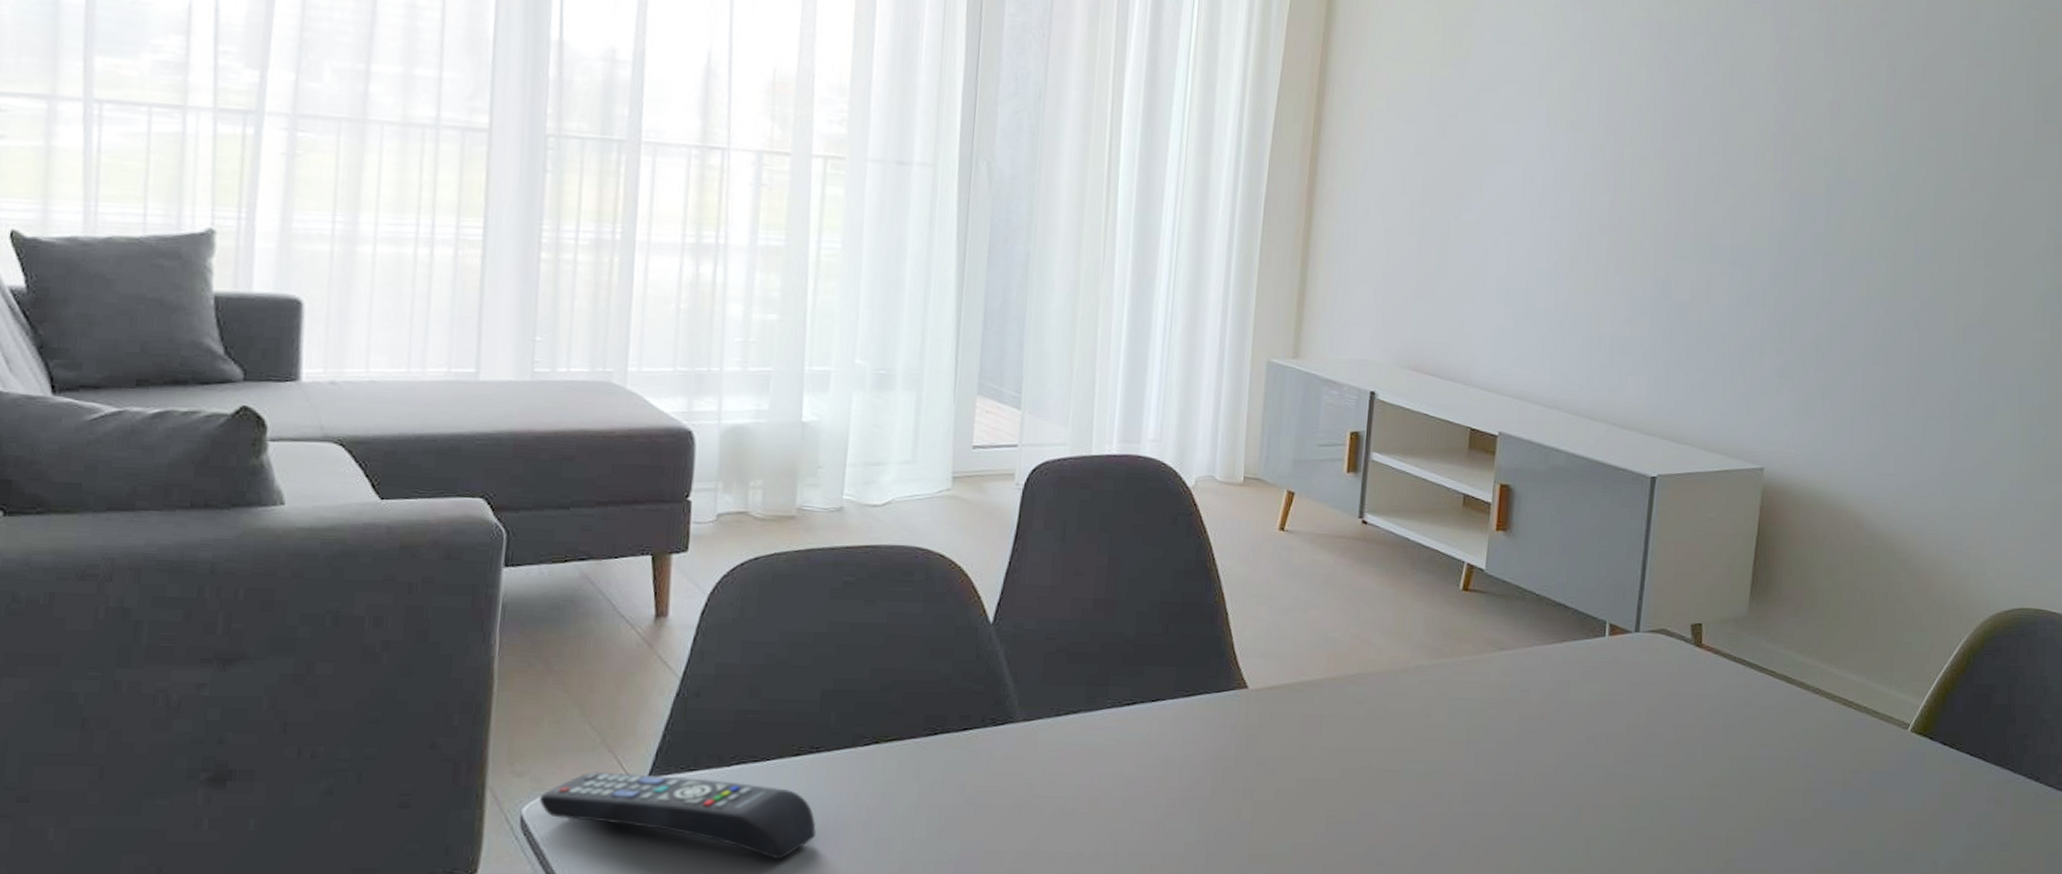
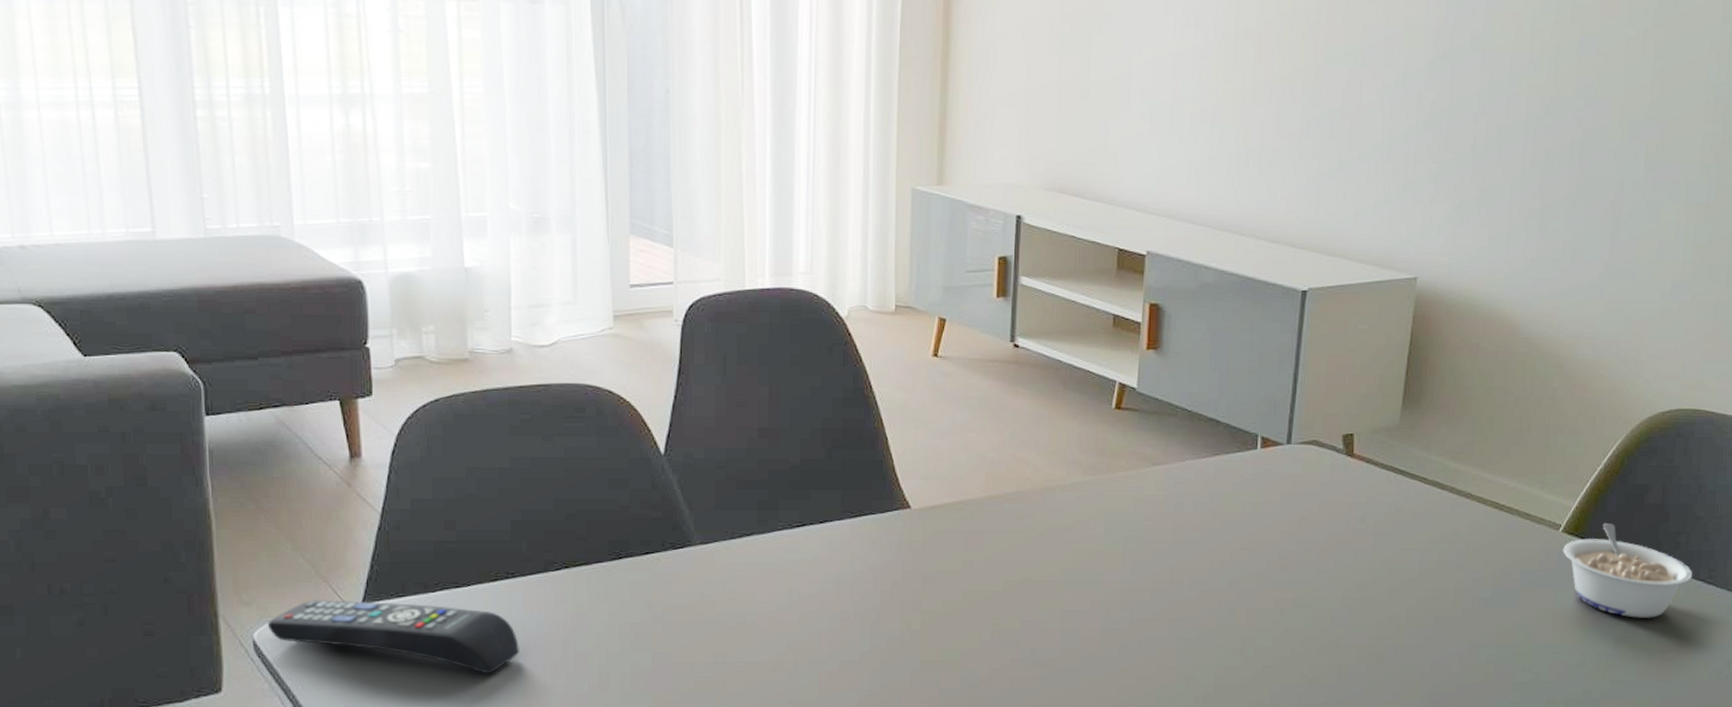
legume: none [1912,724,2042,825] -> present [1563,523,1693,618]

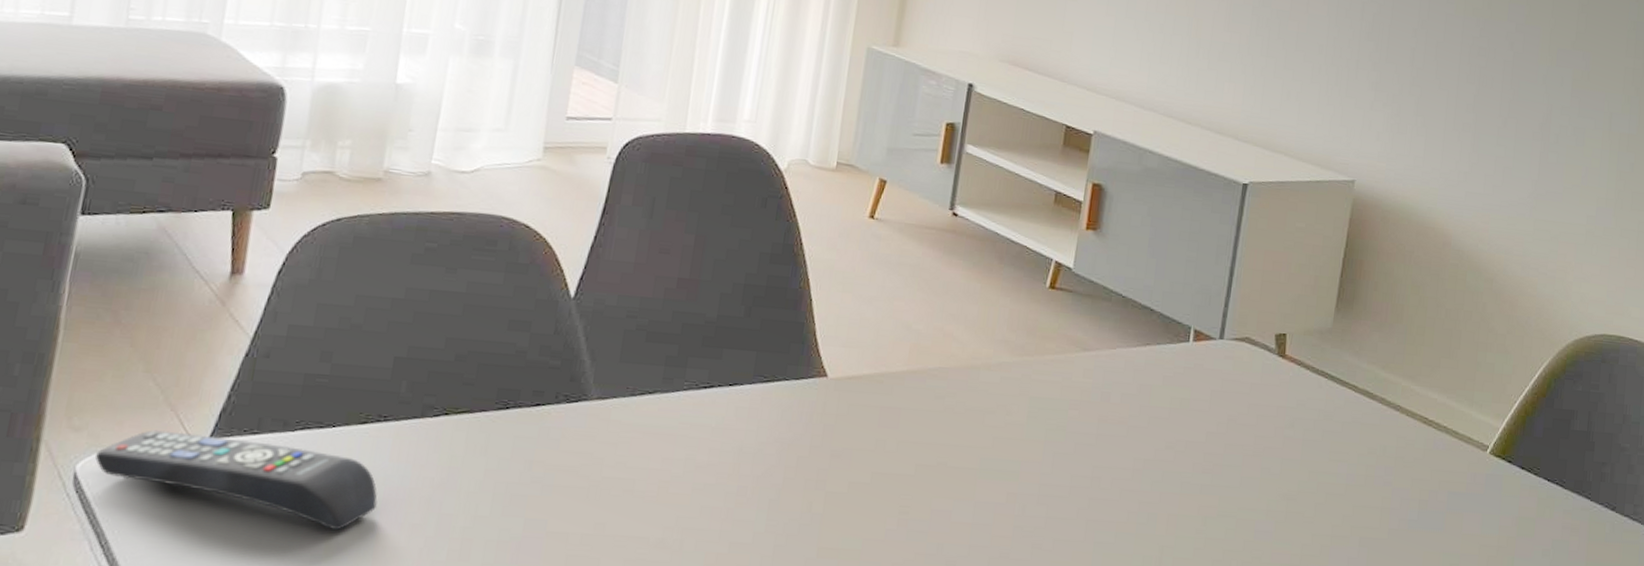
legume: present [1563,523,1693,618] -> none [1490,448,1618,553]

